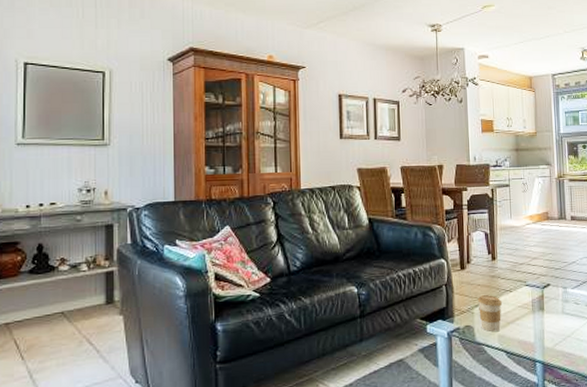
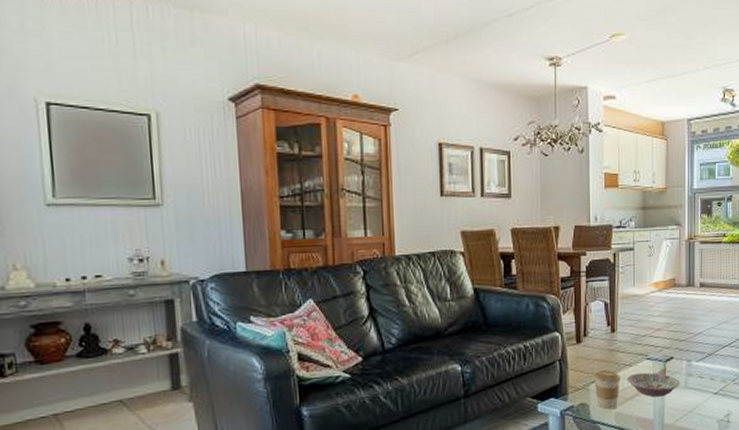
bowl: none [508,298,558,322] -> present [627,372,680,397]

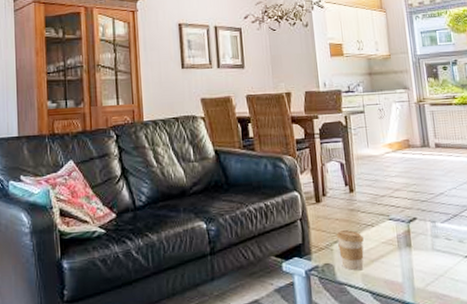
bowl: present [627,372,680,397] -> none [370,233,427,259]

